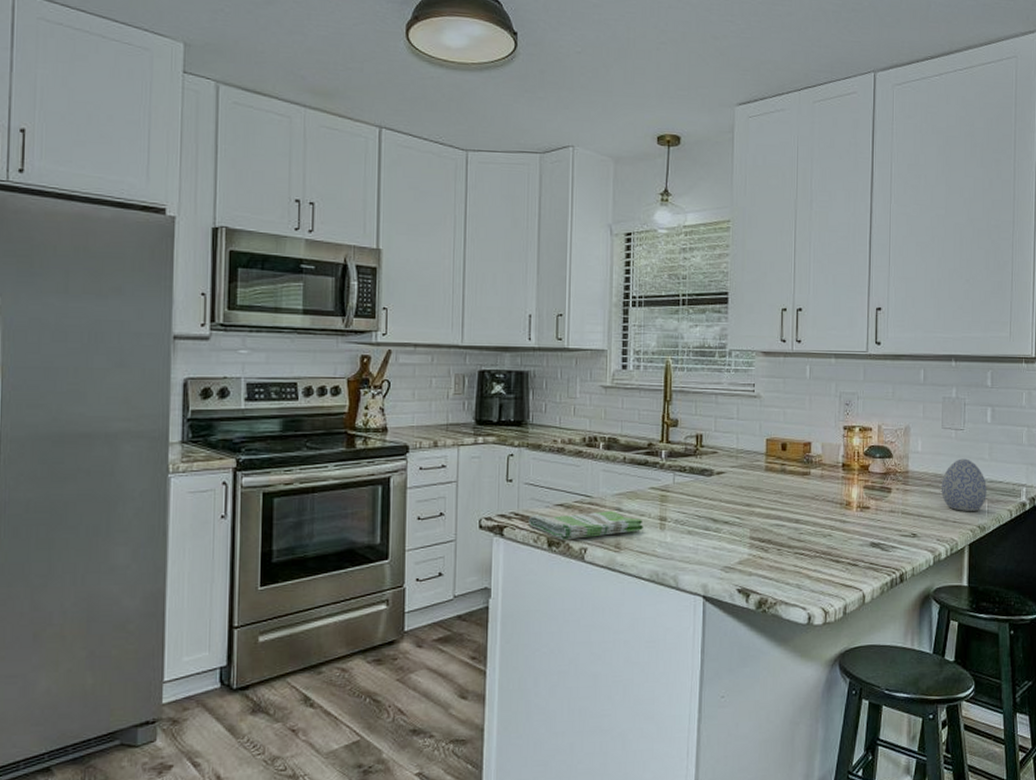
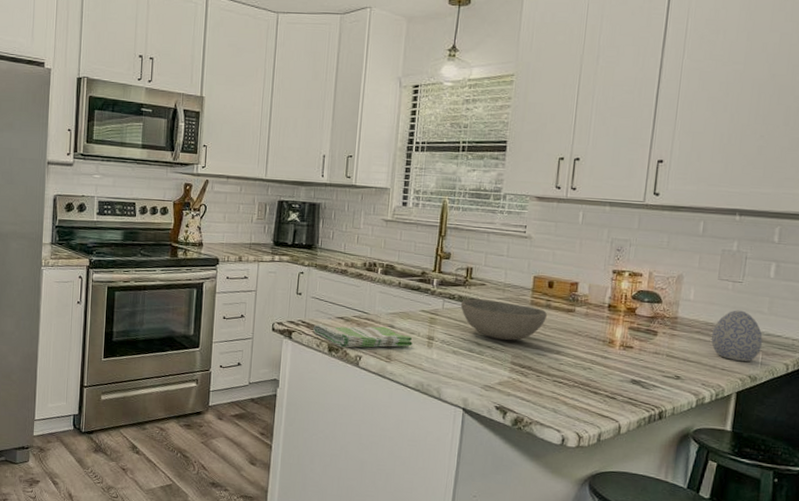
bowl: none [692,469,782,514] -> present [460,298,547,341]

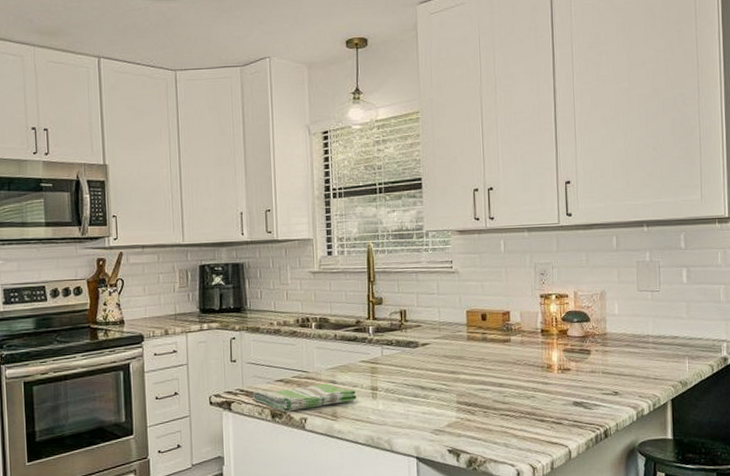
bowl: present [460,298,547,341] -> none [399,340,484,381]
decorative egg: present [711,310,763,361] -> none [640,318,686,368]

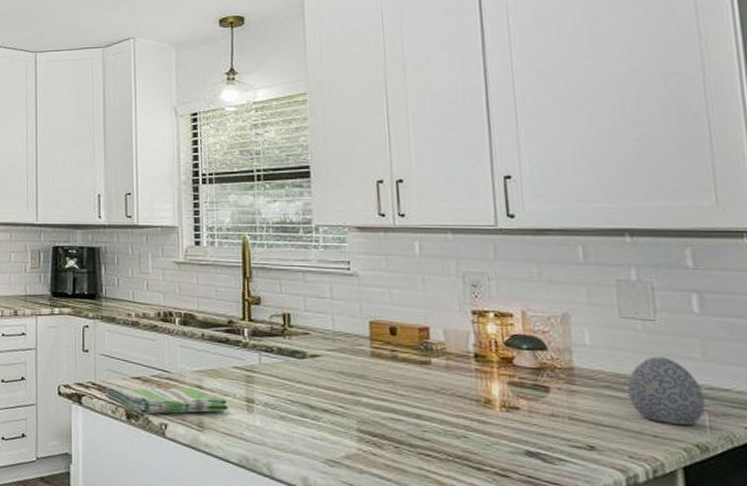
decorative egg: none [640,318,686,368] -> present [627,356,705,425]

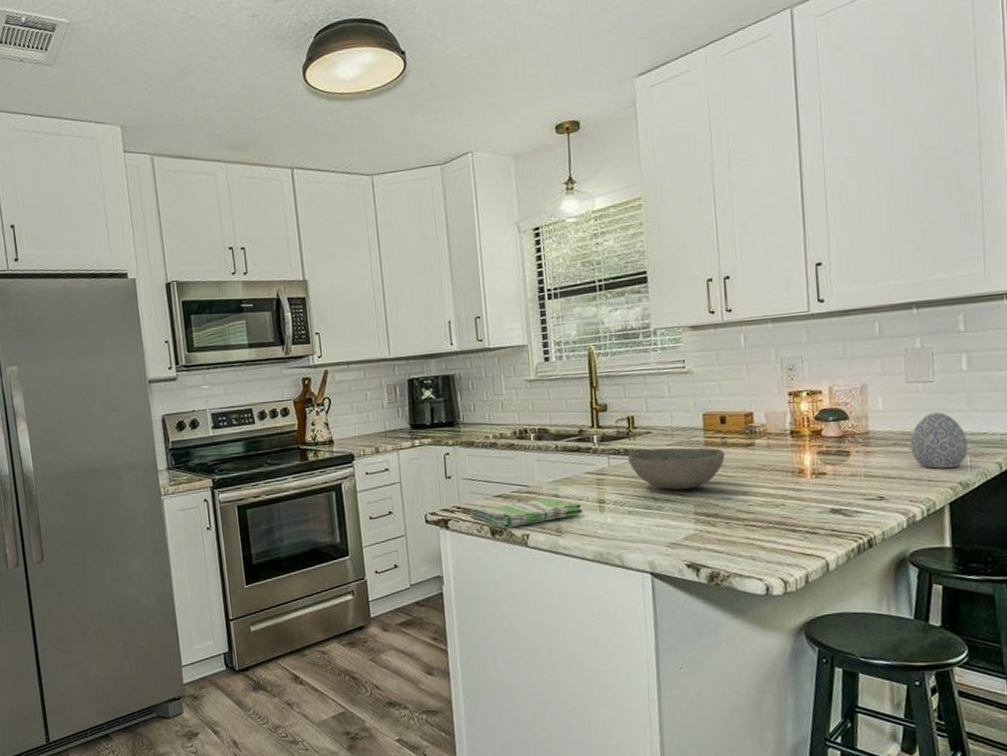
bowl: none [281,351,395,403] -> present [627,447,725,490]

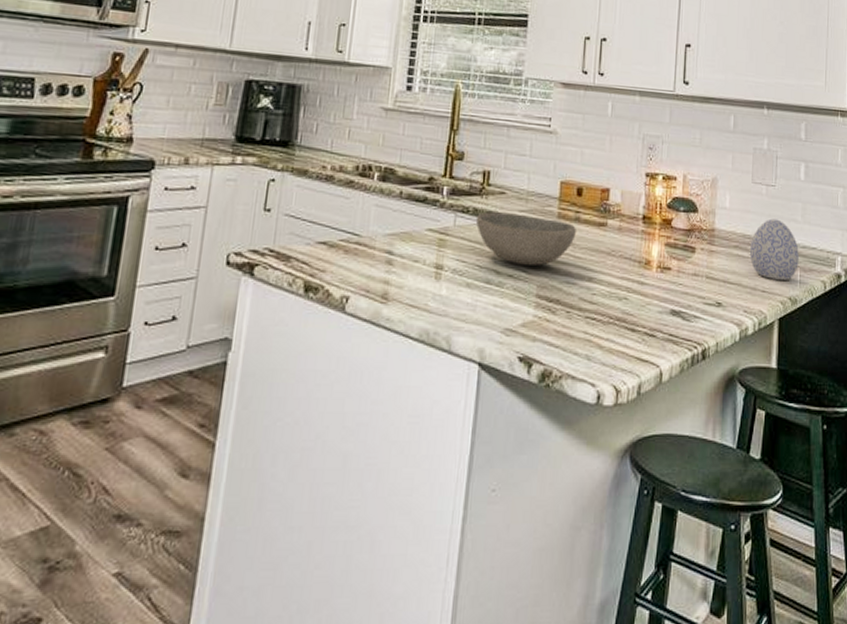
dish towel: present [470,497,583,529] -> none [284,252,416,286]

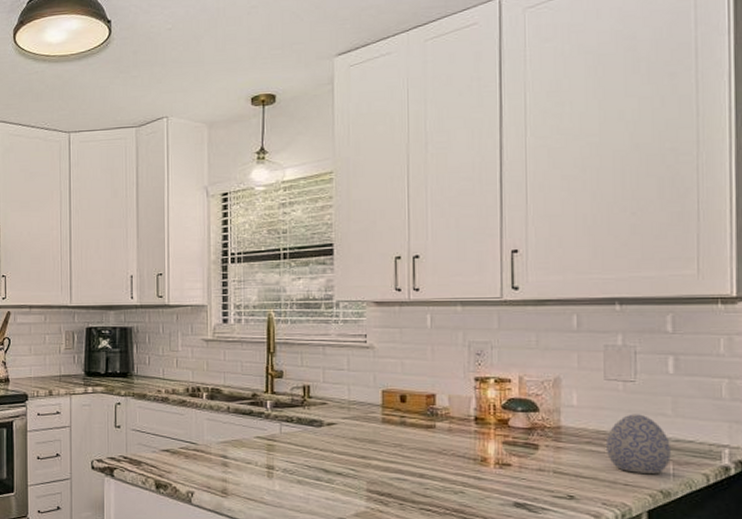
bowl: present [475,211,576,267] -> none [300,420,403,466]

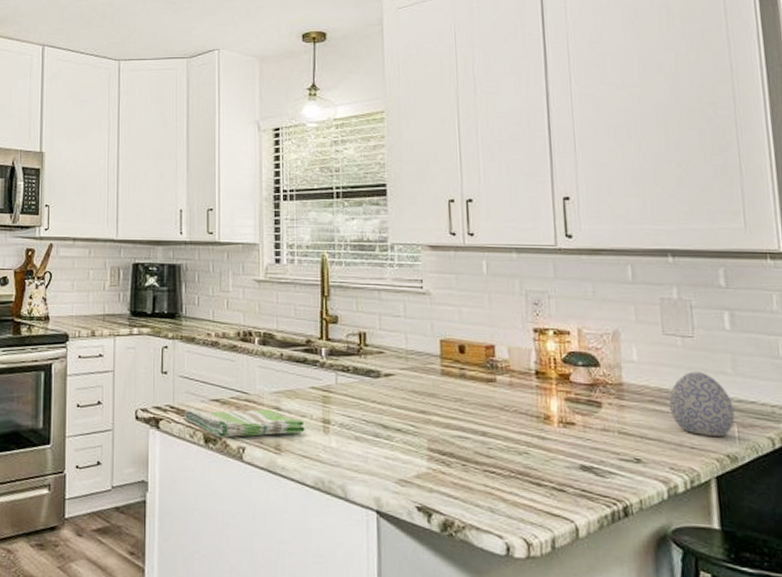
dish towel: none [136,457,250,484] -> present [184,408,305,438]

